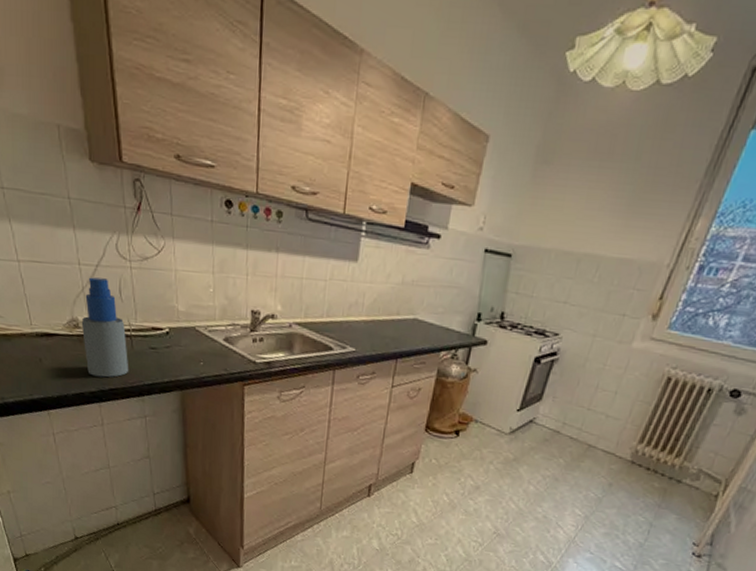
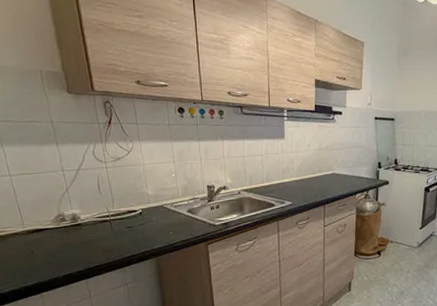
spray bottle: present [81,277,129,378] -> none [67,179,111,258]

